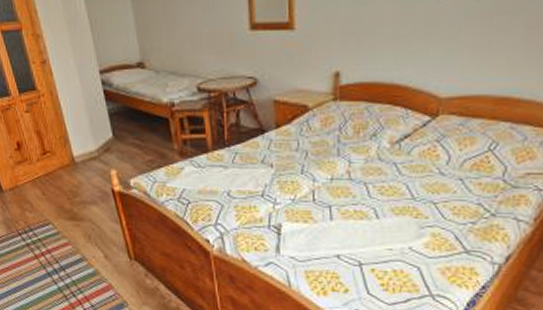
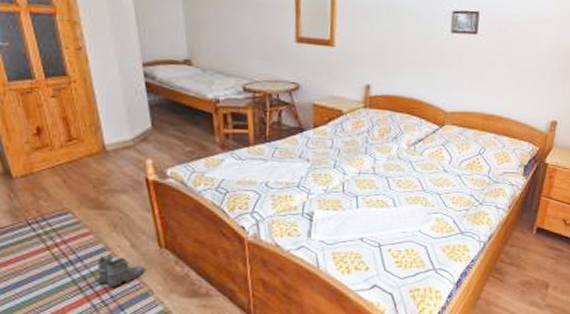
boots: none [76,265,118,297] -> present [96,254,145,288]

